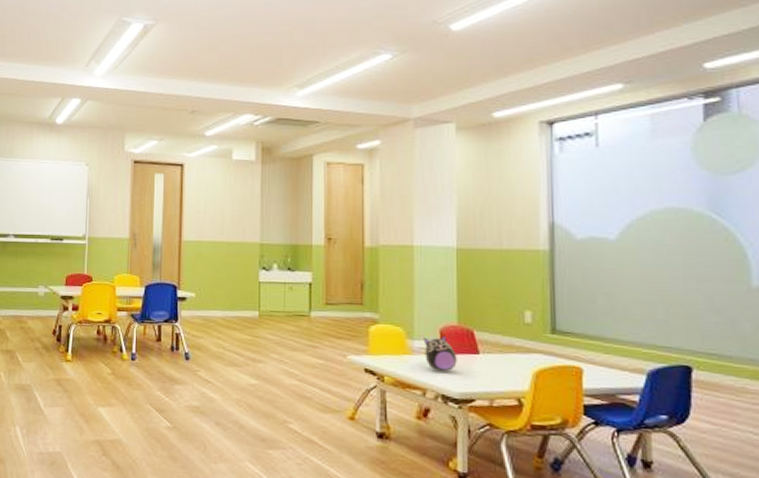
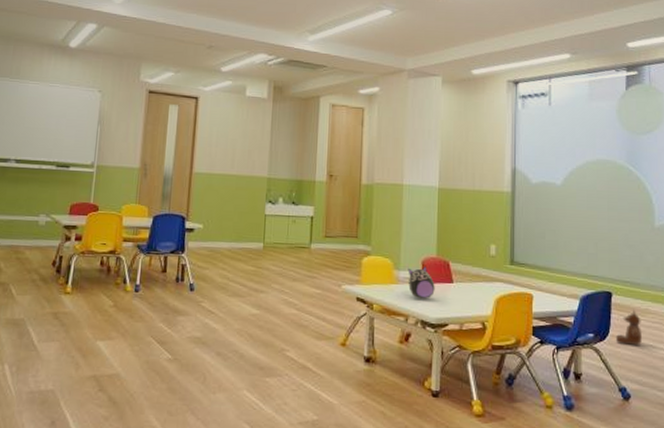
teddy bear: none [698,387,739,432] -> present [615,309,643,346]

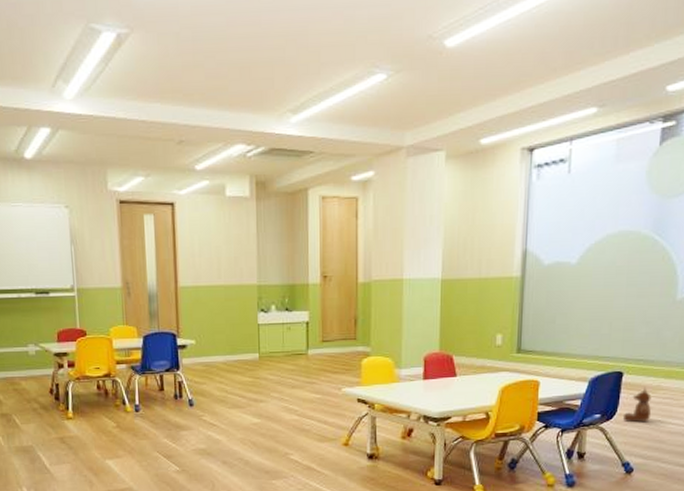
plush toy: present [408,266,435,300] -> none [409,362,438,395]

